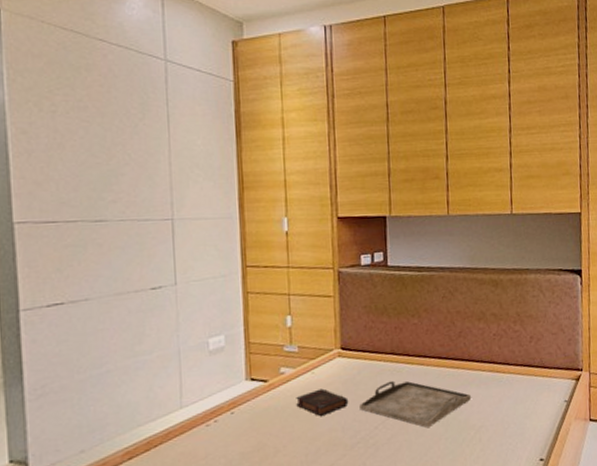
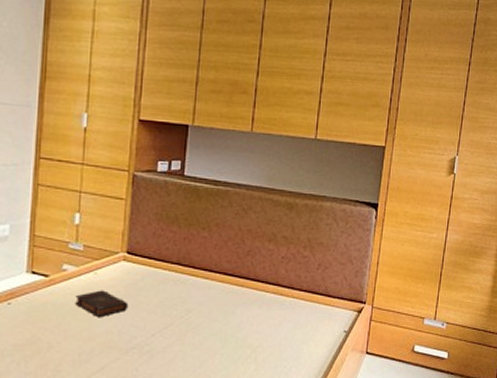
serving tray: present [359,380,471,429] -> none [139,290,252,342]

